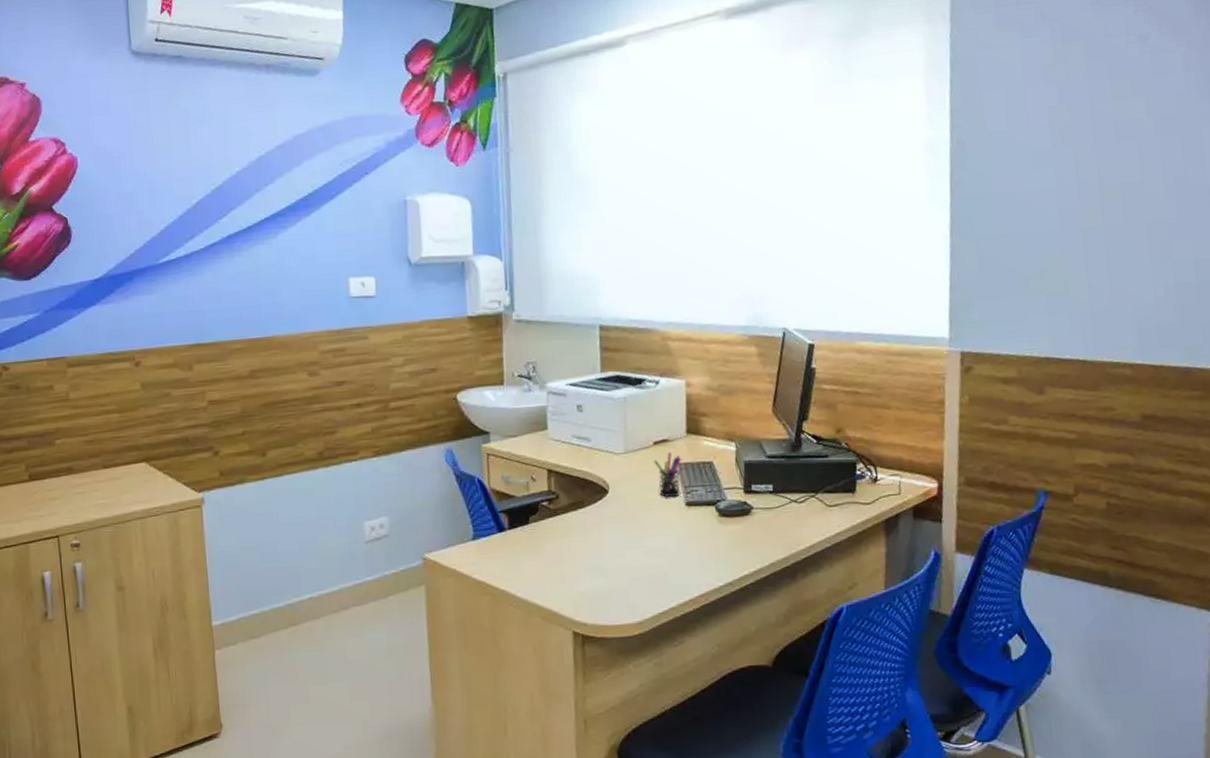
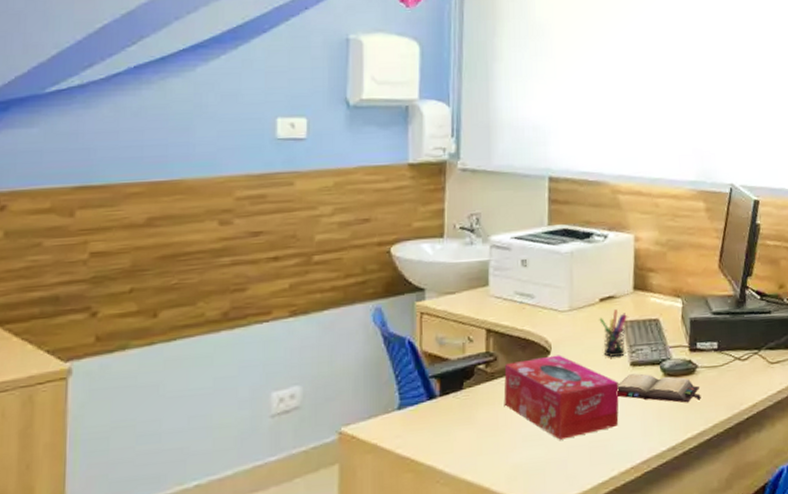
tissue box: none [566,494,676,572] -> present [503,355,619,440]
hardback book: none [673,513,757,542] -> present [617,373,701,403]

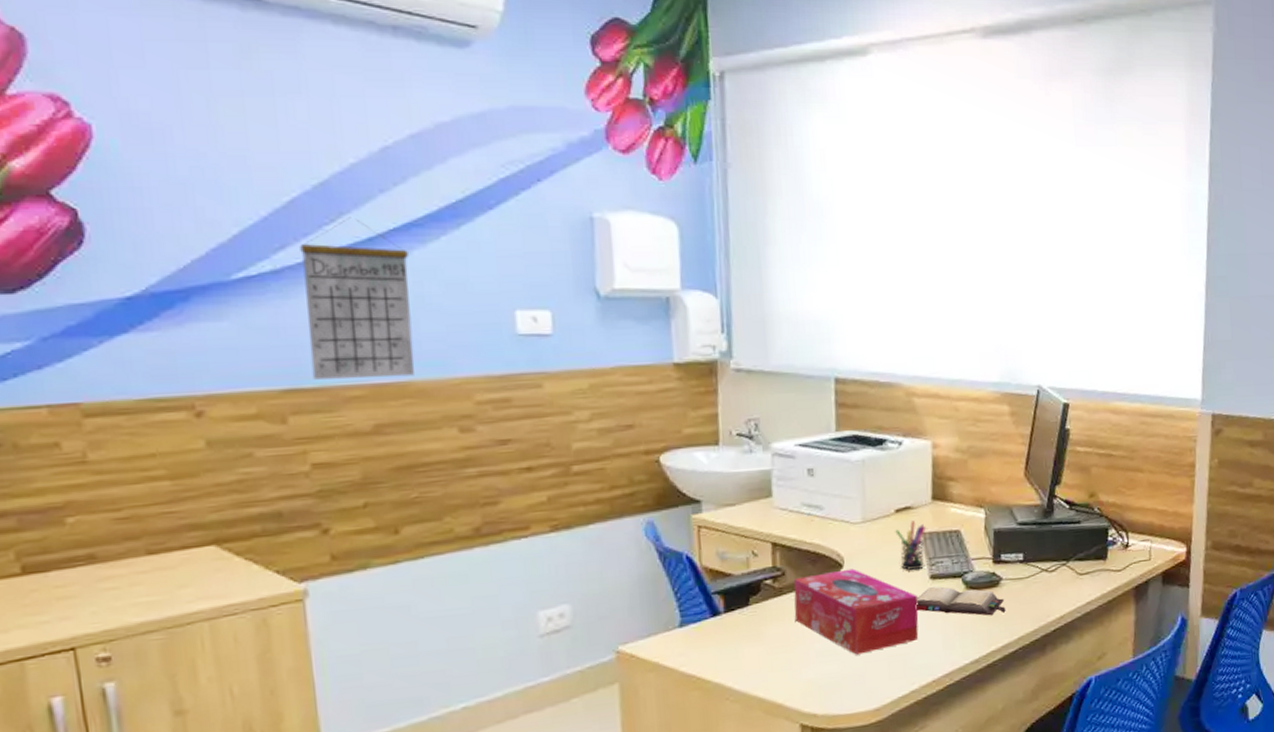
calendar: none [101,40,193,178] -> present [299,217,415,380]

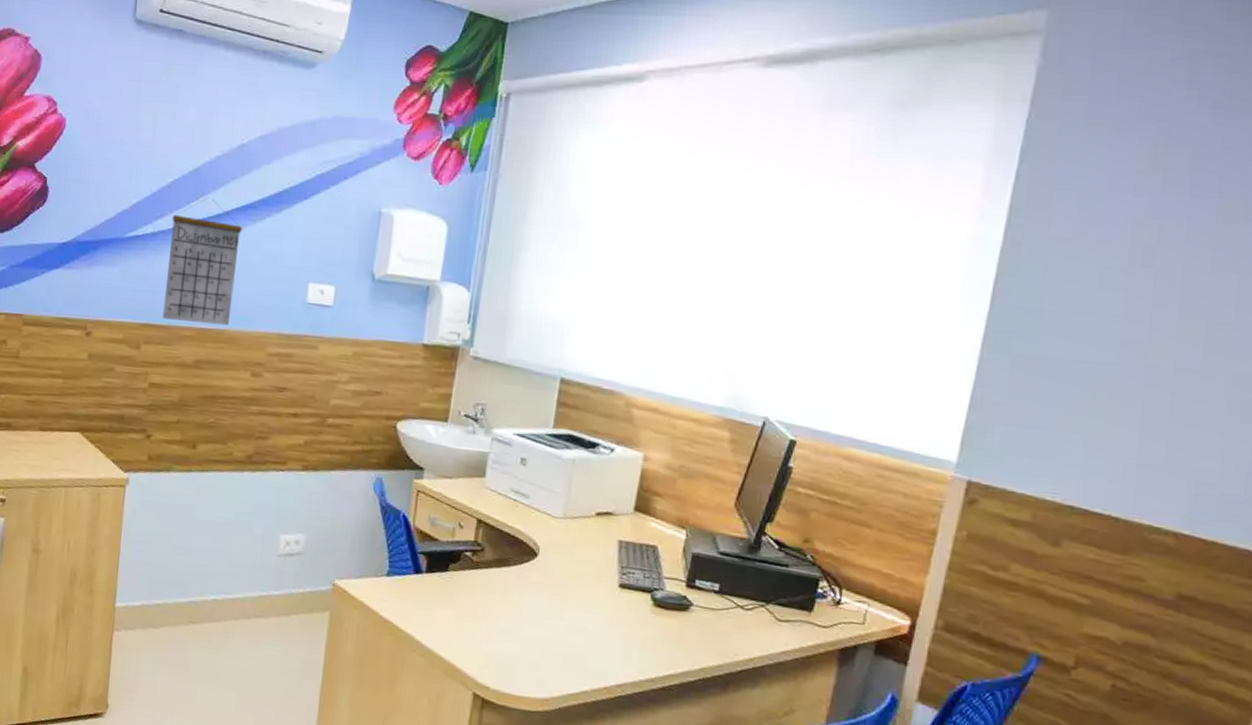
tissue box: present [793,568,919,655] -> none [485,556,604,644]
pen holder: present [895,521,927,570] -> none [592,527,624,575]
hardback book: present [916,586,1006,616] -> none [601,595,692,639]

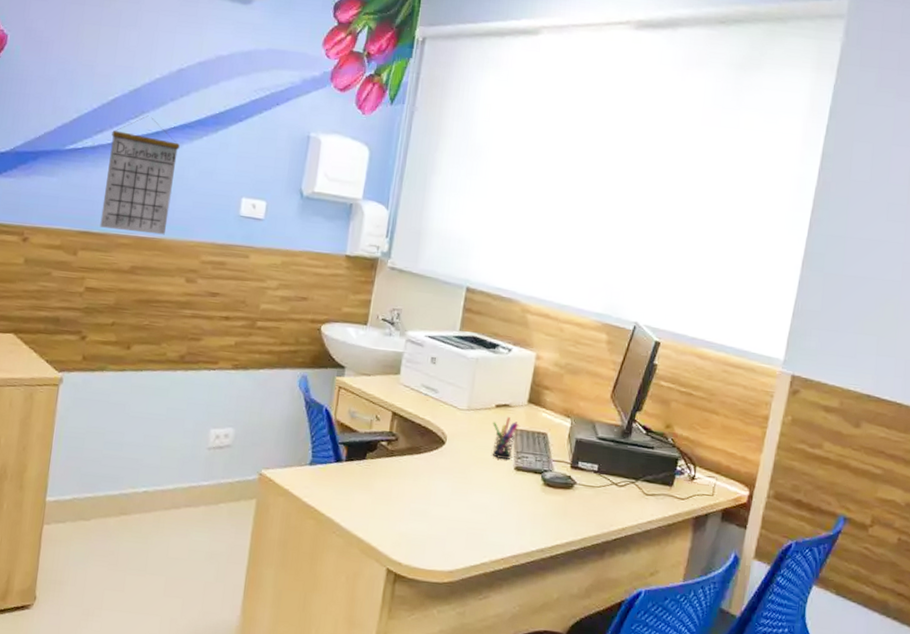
pen holder: none [592,527,624,575] -> present [492,417,519,459]

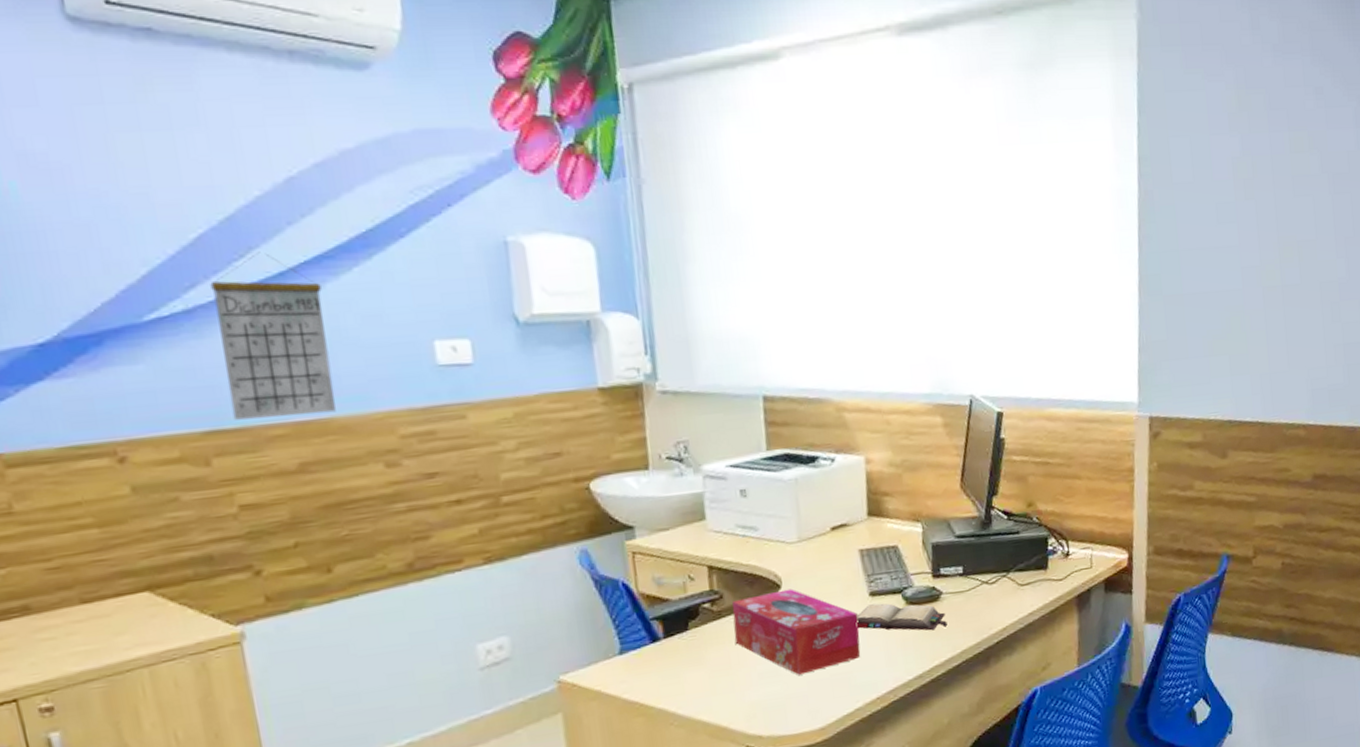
tissue box: none [398,445,501,521] -> present [732,588,861,675]
pen holder: present [492,417,519,459] -> none [832,538,864,588]
hardback book: none [499,477,575,514] -> present [856,603,948,631]

